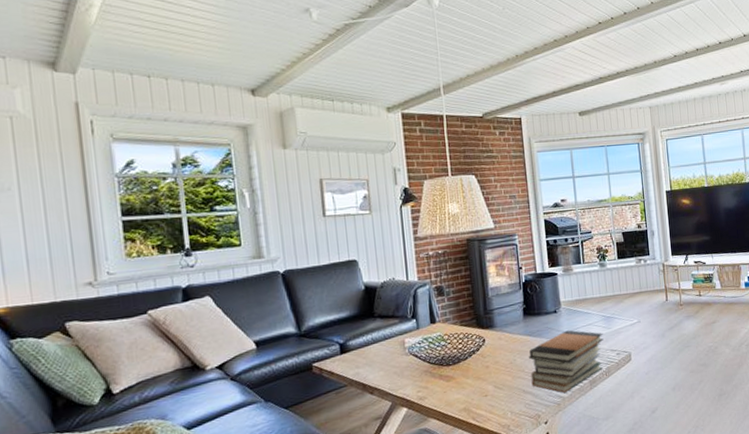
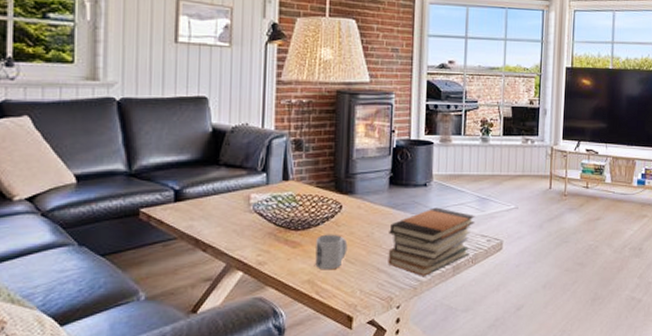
mug: none [466,365,495,398] -> present [315,234,348,270]

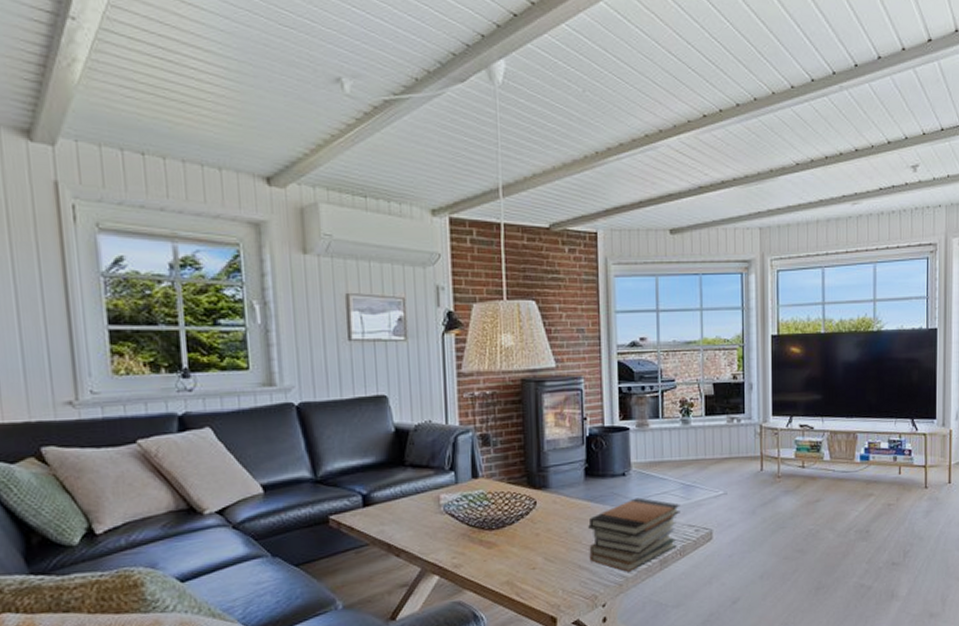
mug: present [315,234,348,270] -> none [512,531,546,570]

